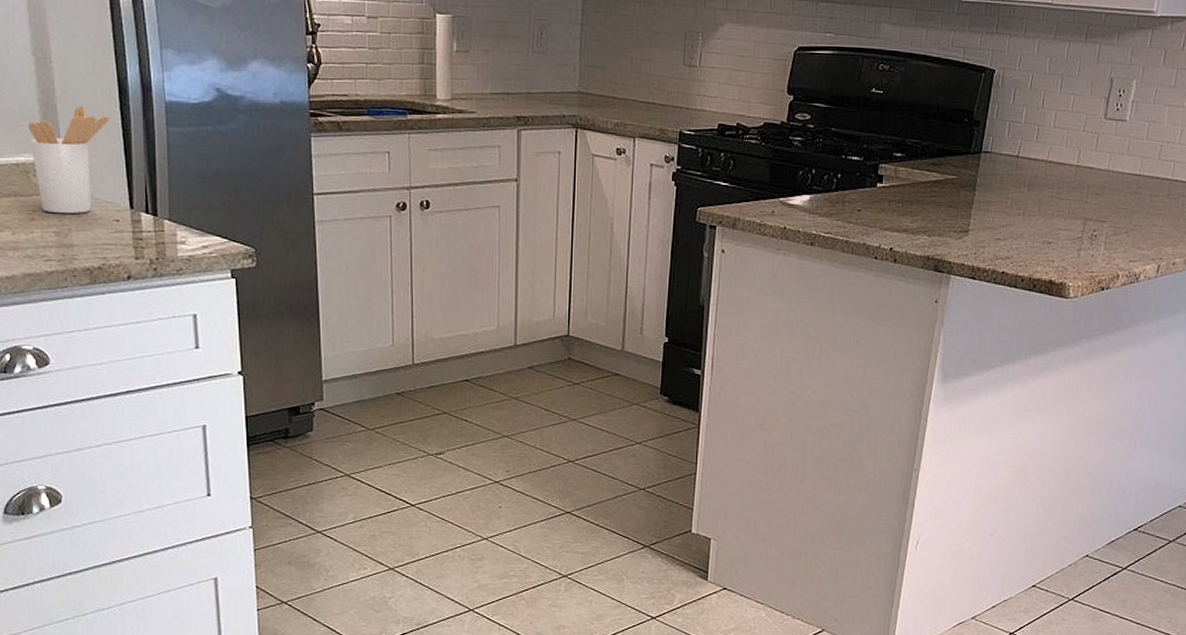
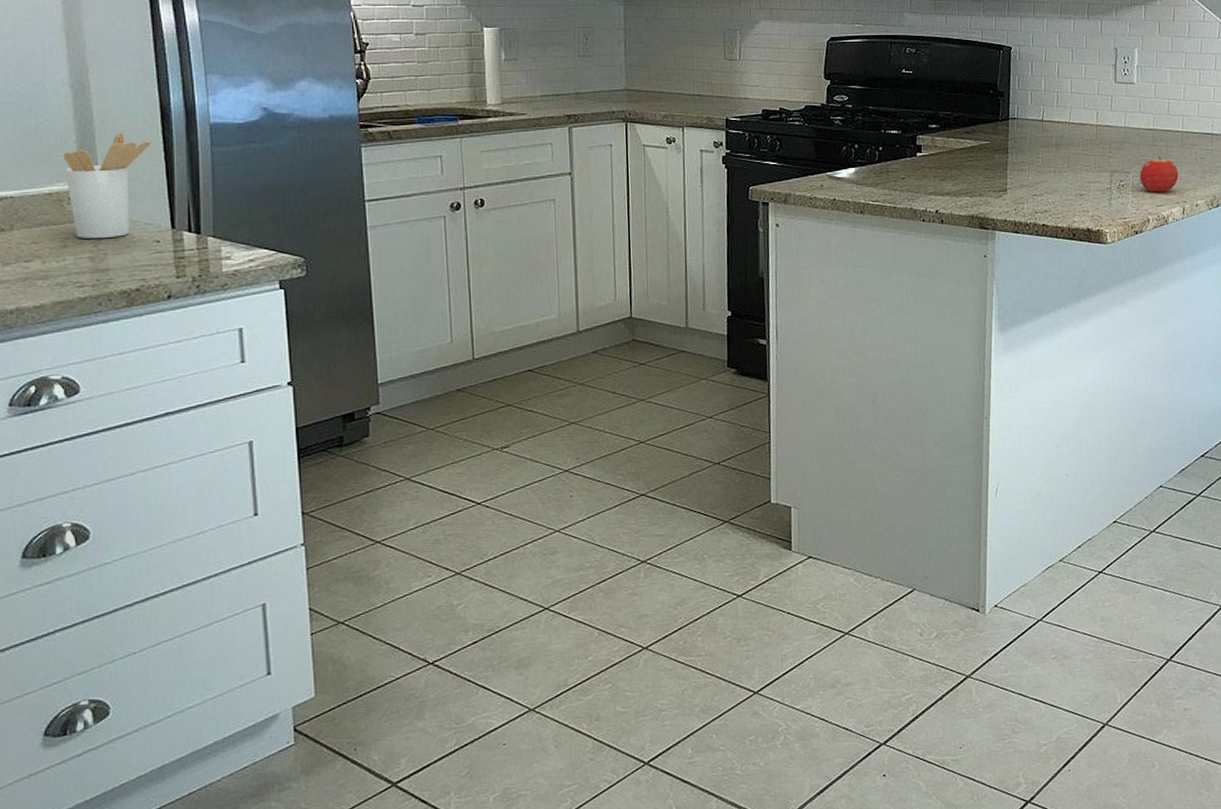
fruit: none [1115,206,1160,246] -> present [1139,156,1179,192]

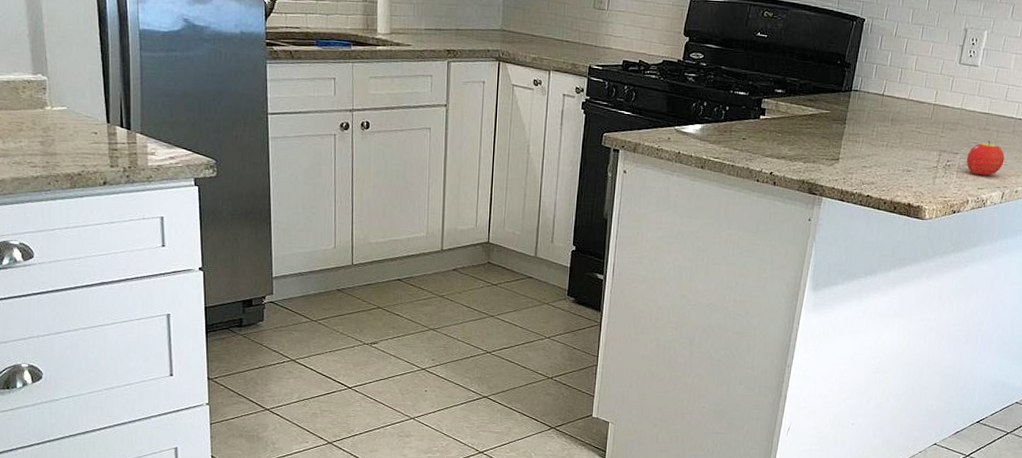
utensil holder: present [63,133,151,239] -> none [18,32,90,126]

